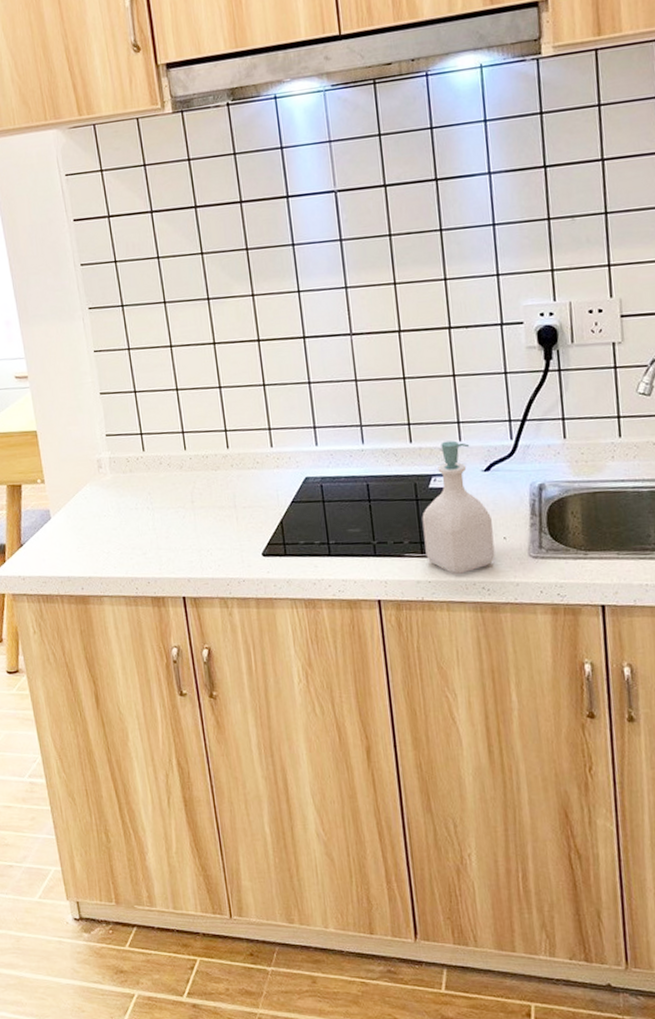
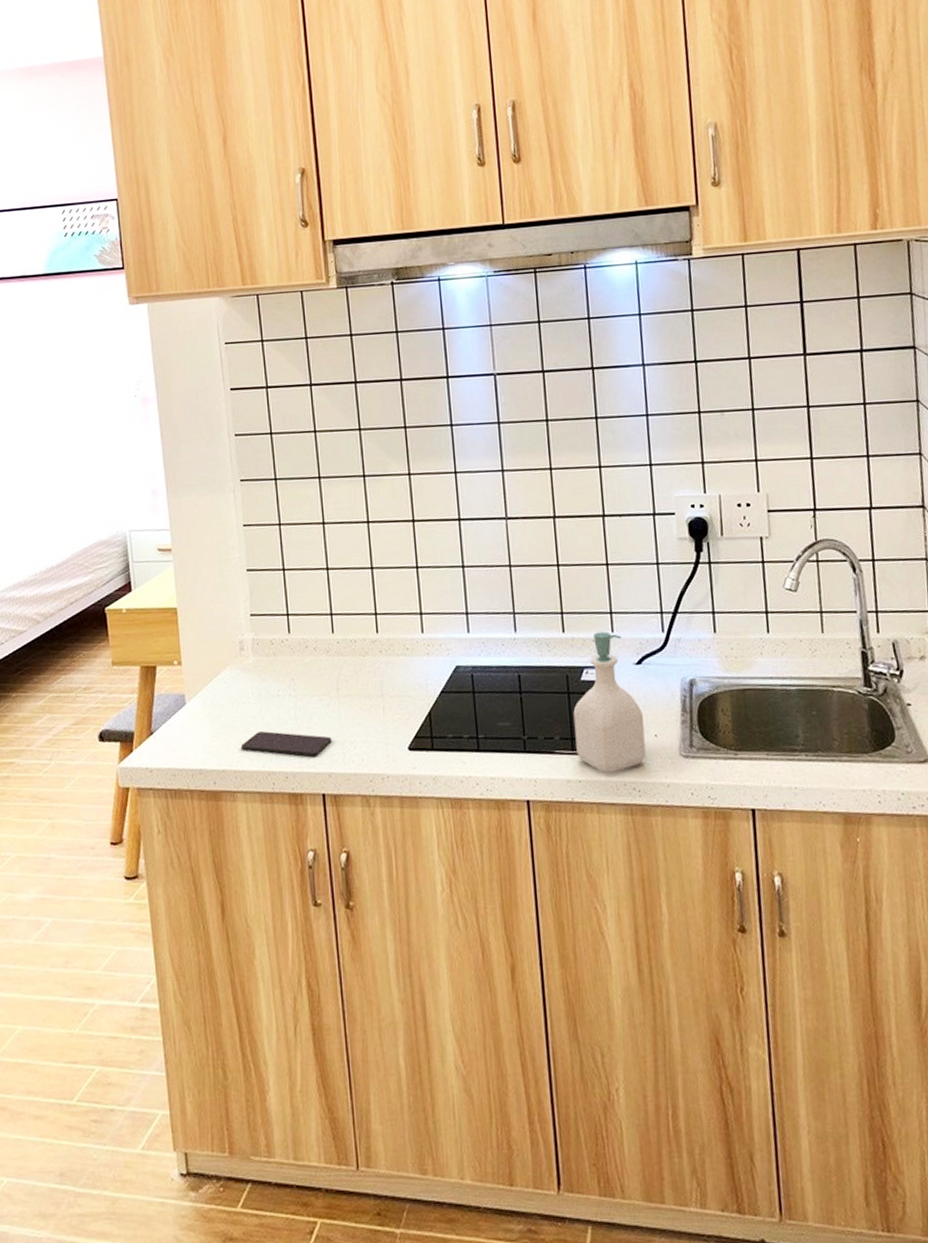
smartphone: none [104,541,189,565] -> present [240,731,332,758]

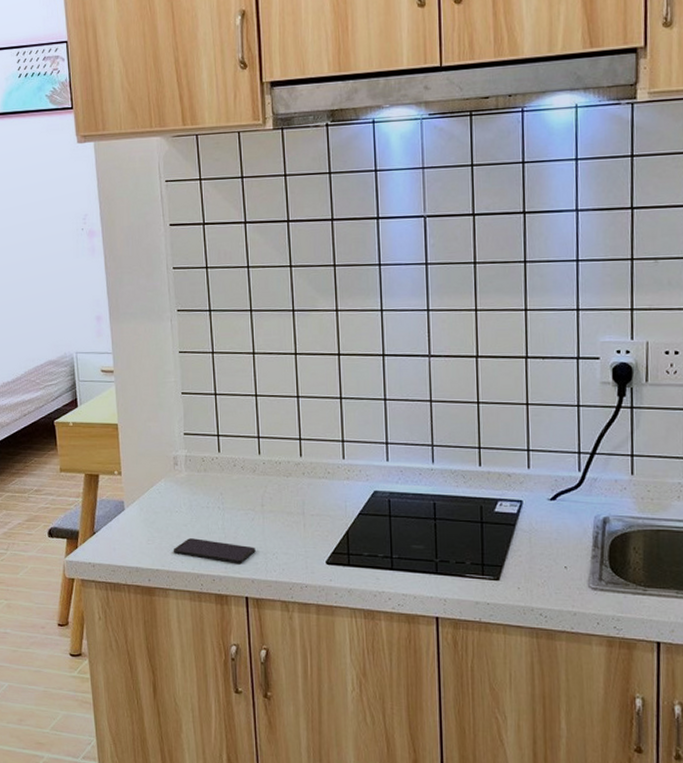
soap bottle: present [573,631,646,773] -> none [485,467,555,598]

